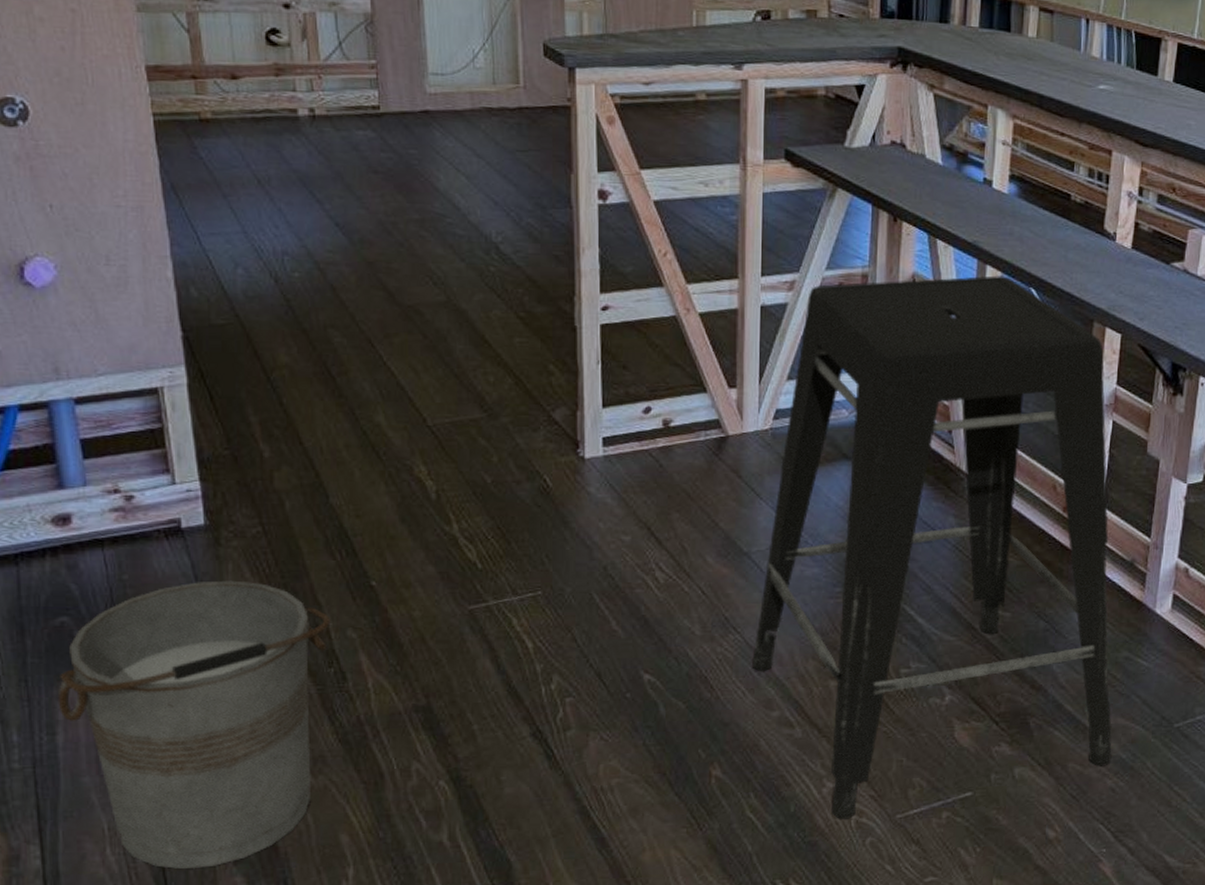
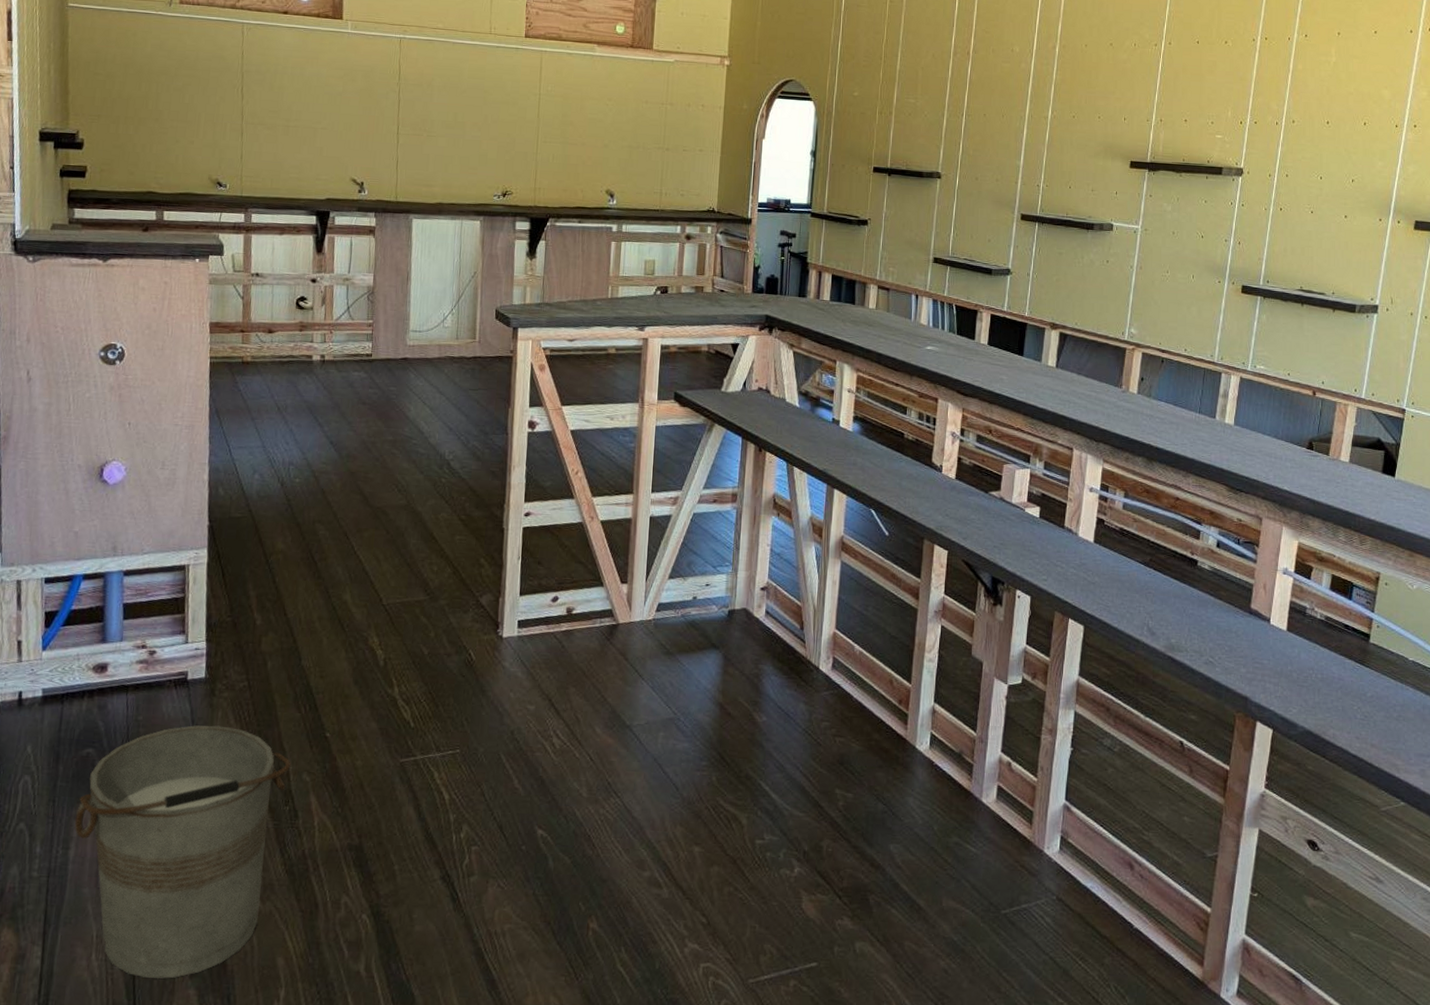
stool: present [752,275,1112,819] -> none [629,498,944,980]

